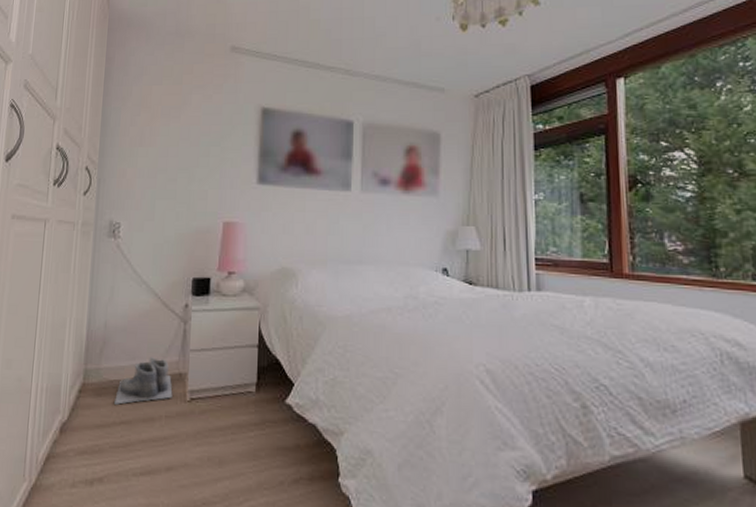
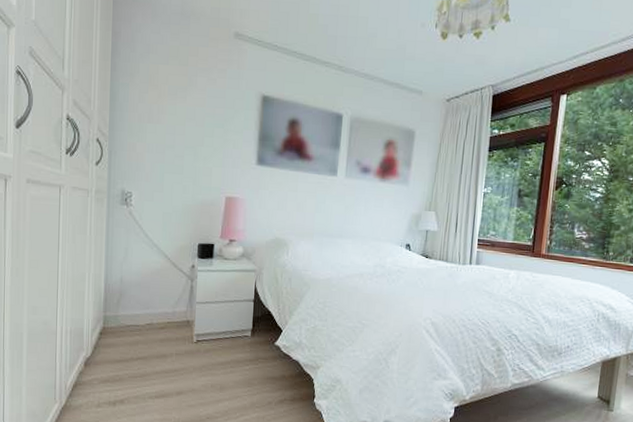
boots: present [114,357,173,405] -> none [132,307,182,344]

